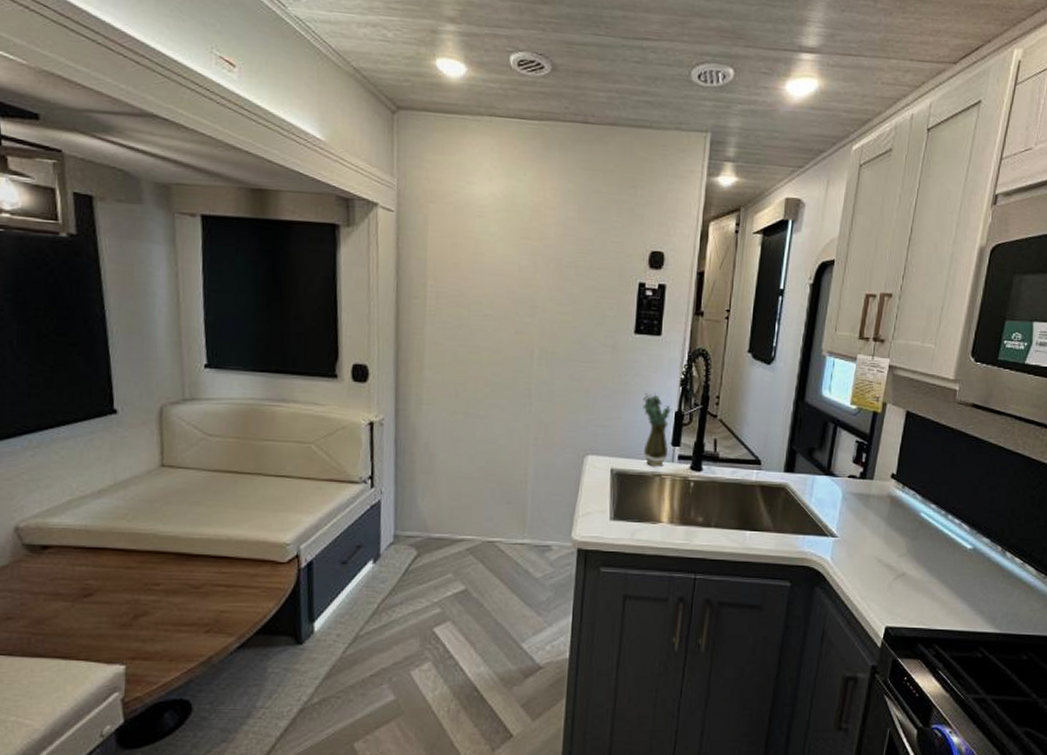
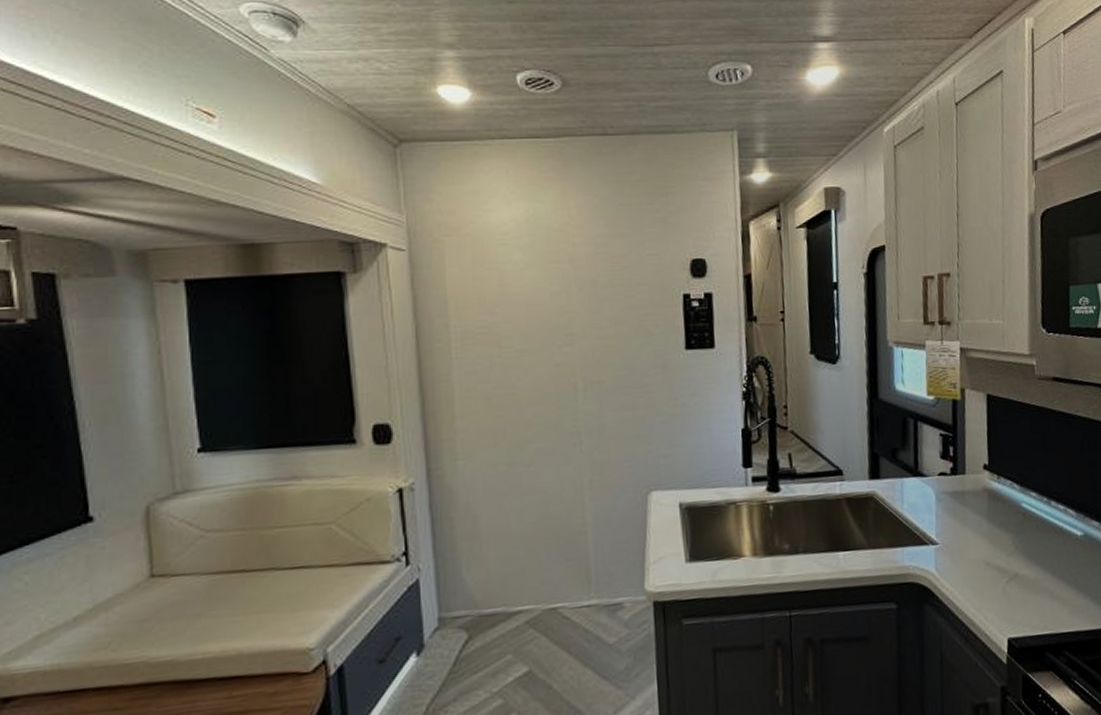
vase: present [643,392,671,466] -> none [704,411,741,494]

